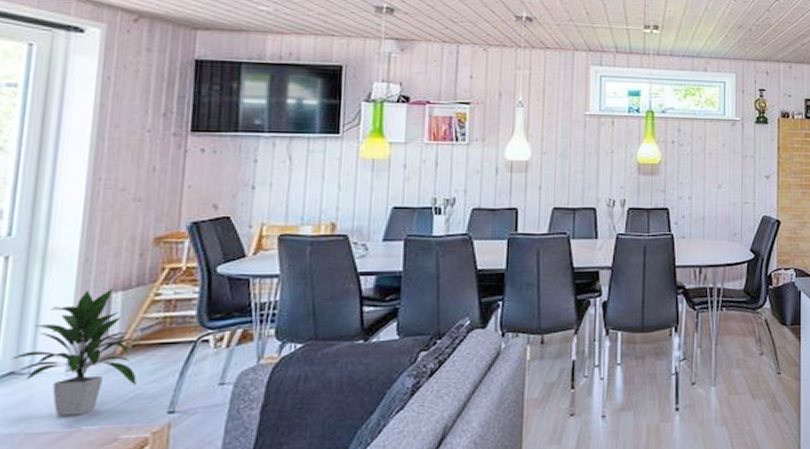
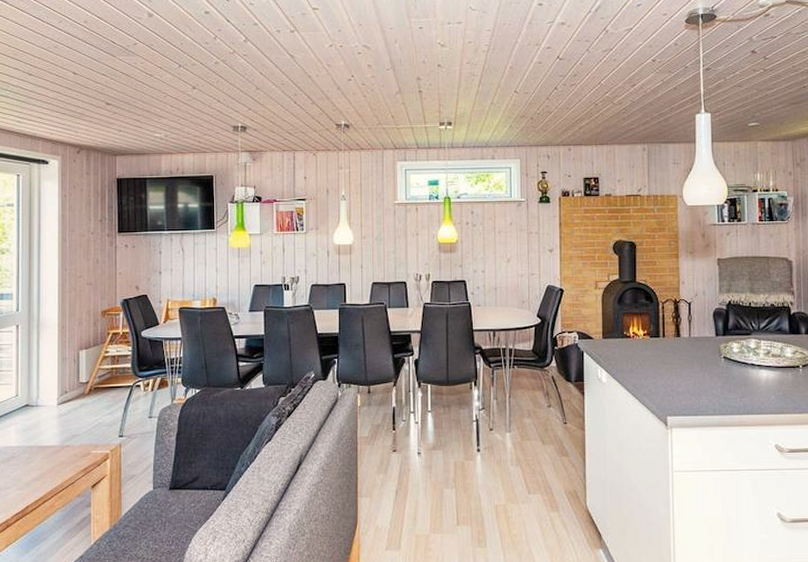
indoor plant: present [10,288,138,416] -> none [25,347,98,436]

